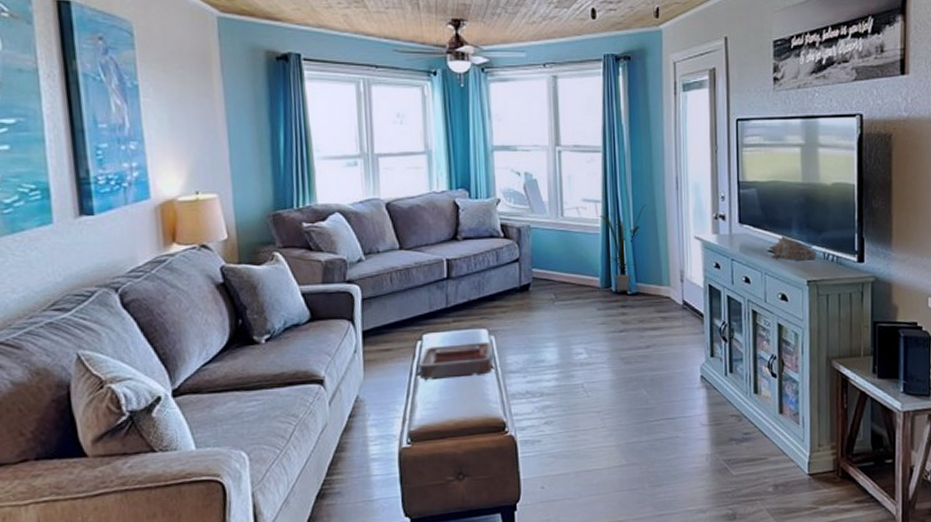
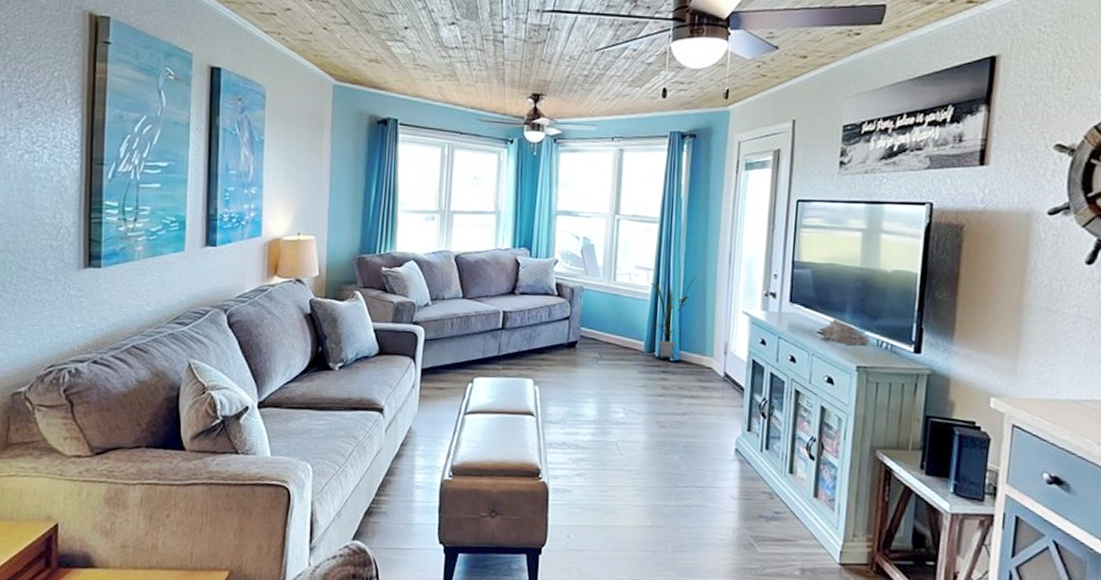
decorative tray: present [418,341,493,380] -> none [466,389,536,422]

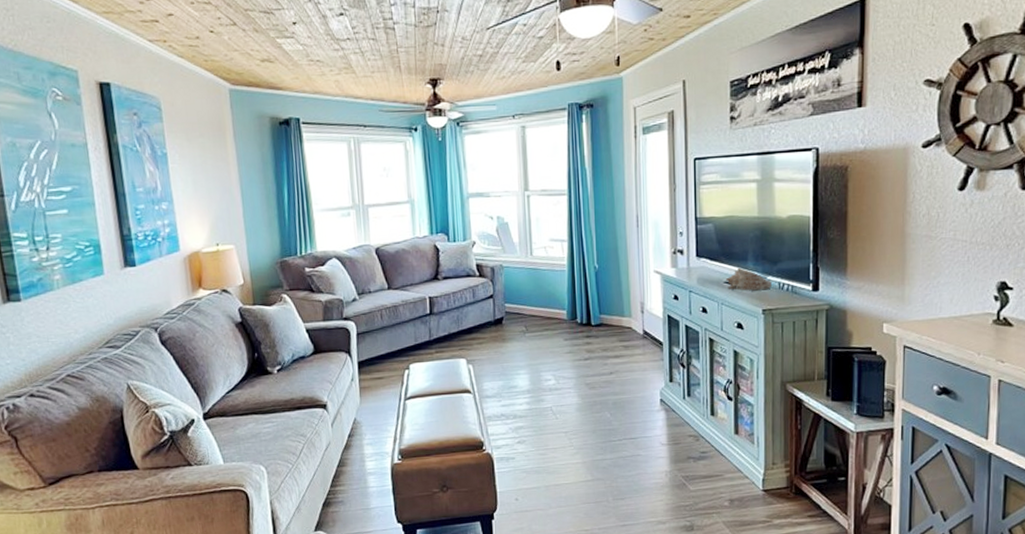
house plant: present [650,276,697,359] -> none [565,242,608,324]

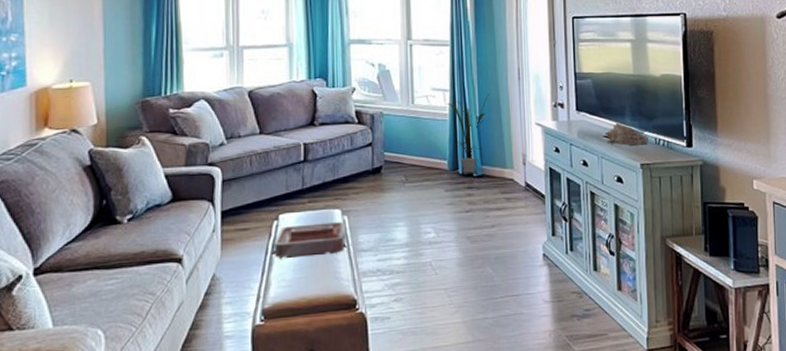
decorative tray: none [406,370,471,404] -> present [273,221,345,258]
house plant: none [565,242,608,324] -> present [447,94,490,175]

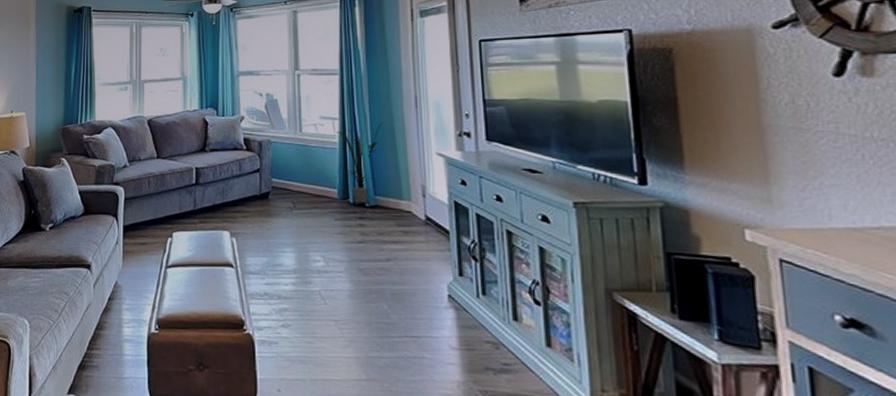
decorative tray: present [273,221,345,258] -> none [168,242,234,274]
seashell: present [605,122,648,146] -> none [524,154,583,181]

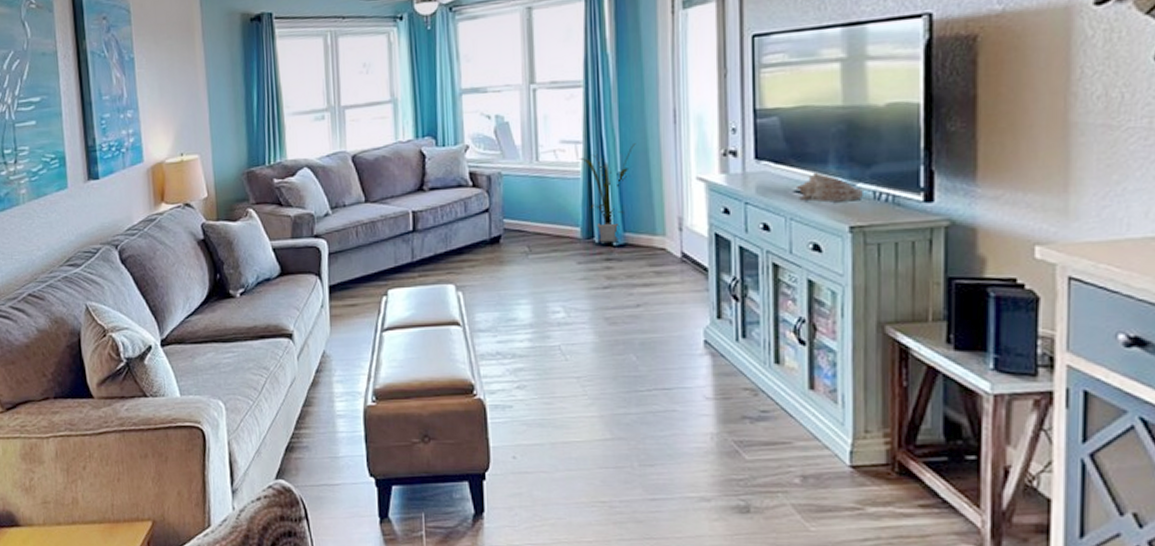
seashell: none [524,154,583,181] -> present [797,172,863,203]

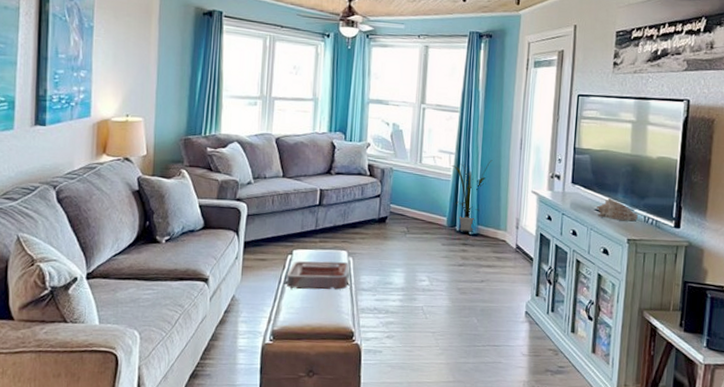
decorative tray: none [383,297,461,336] -> present [286,260,350,290]

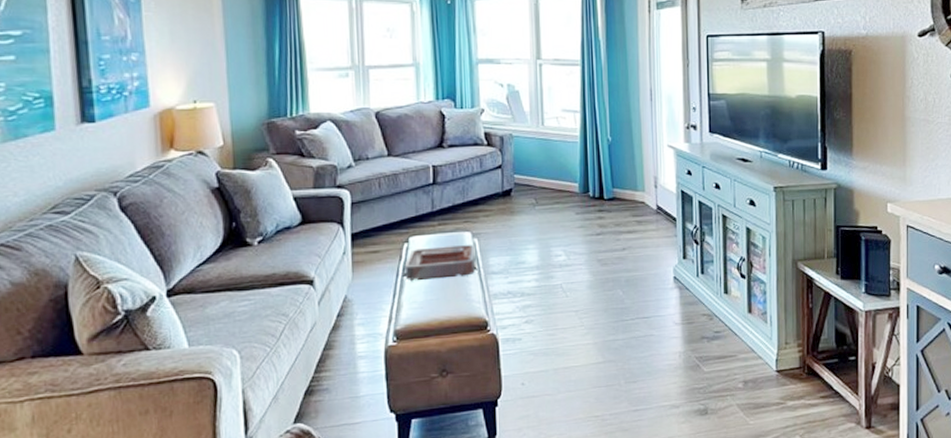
house plant: present [452,160,493,232] -> none [578,115,622,197]
seashell: present [597,198,638,222] -> none [738,144,782,168]

